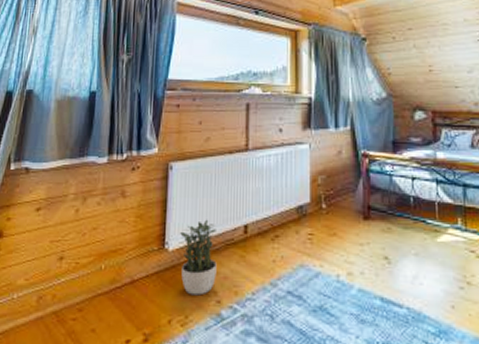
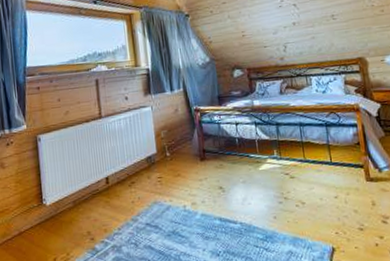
potted plant: present [178,219,217,296] -> none [54,176,88,237]

